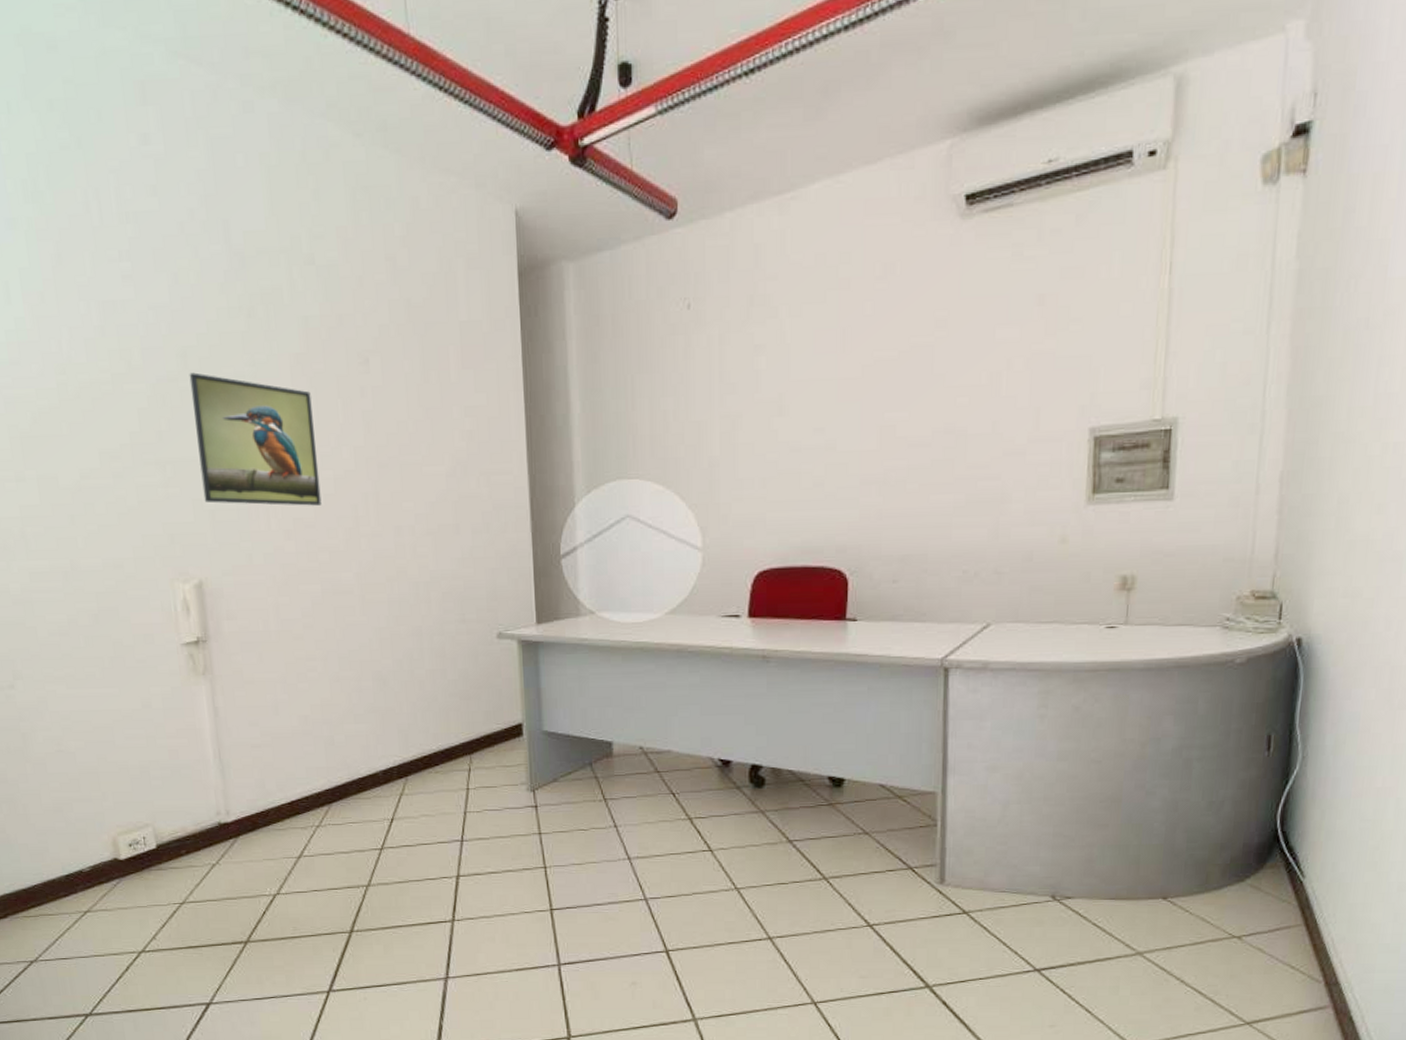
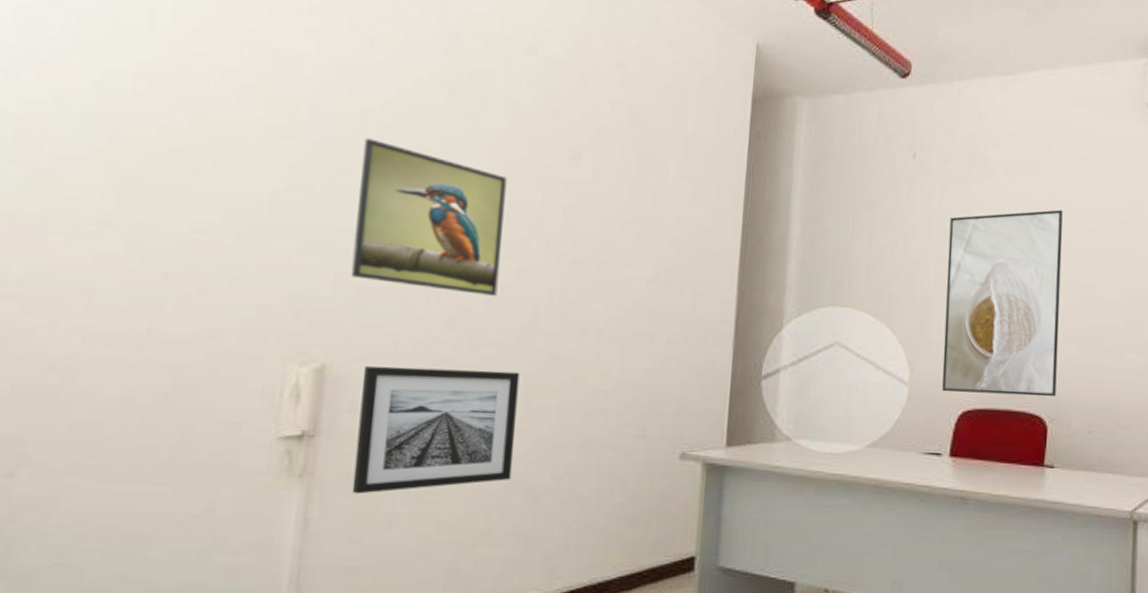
wall art: none [230,572,361,686] -> present [351,366,520,494]
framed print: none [732,343,857,554] -> present [942,210,1063,397]

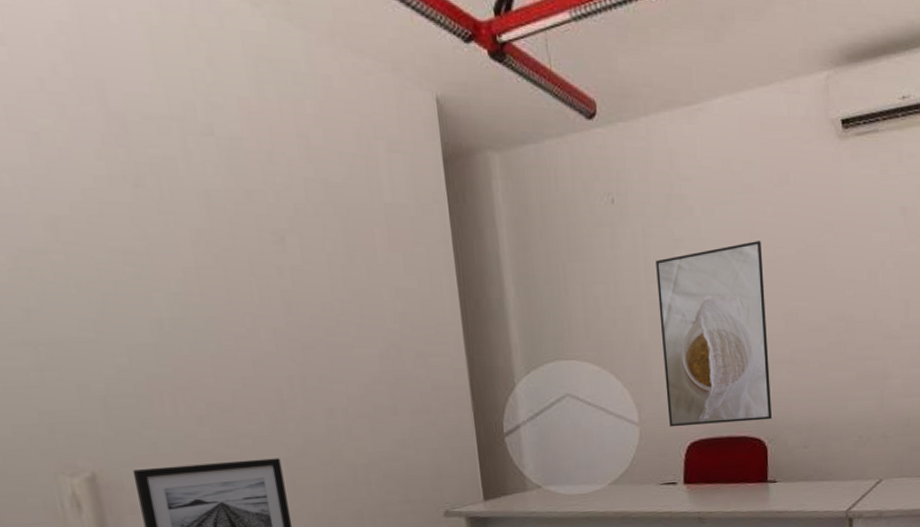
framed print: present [351,138,507,296] -> none [62,245,239,390]

